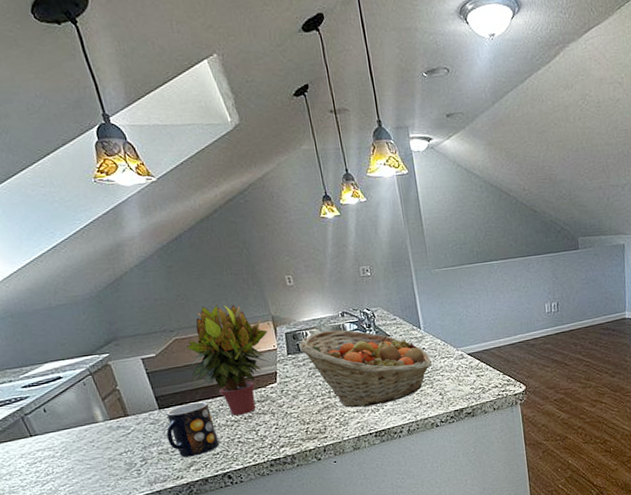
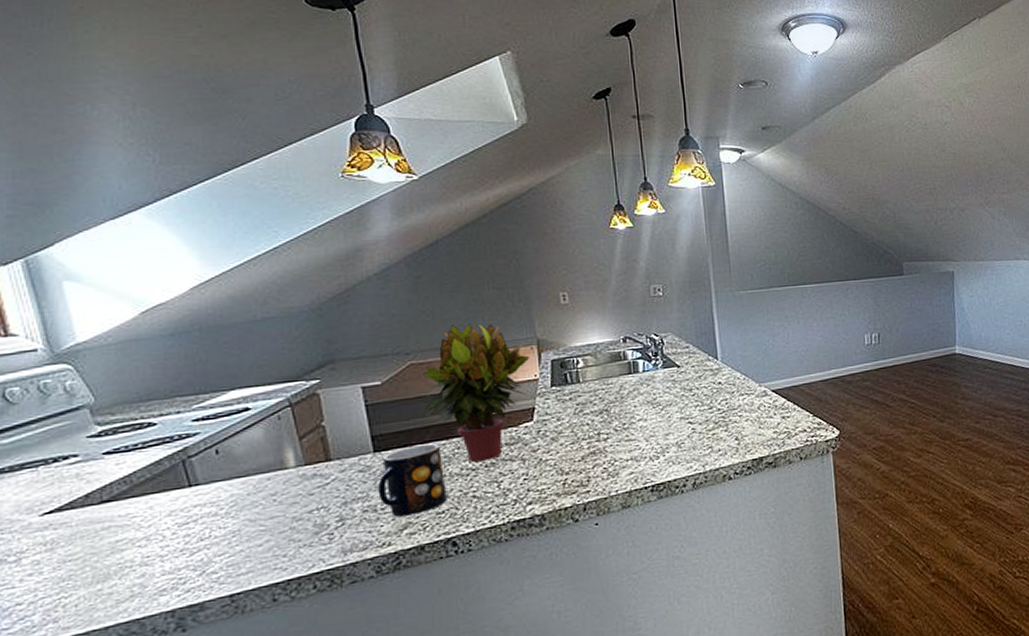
fruit basket: present [299,330,432,408] -> none [567,358,728,454]

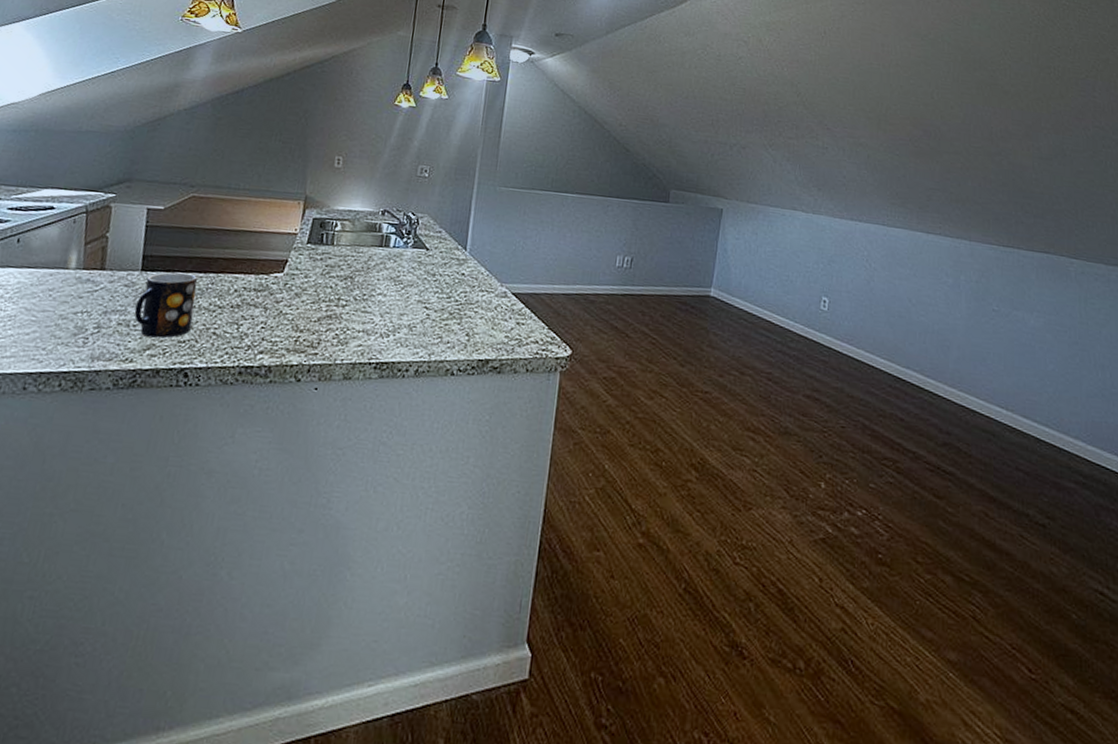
potted plant: present [423,323,530,462] -> none [191,168,295,301]

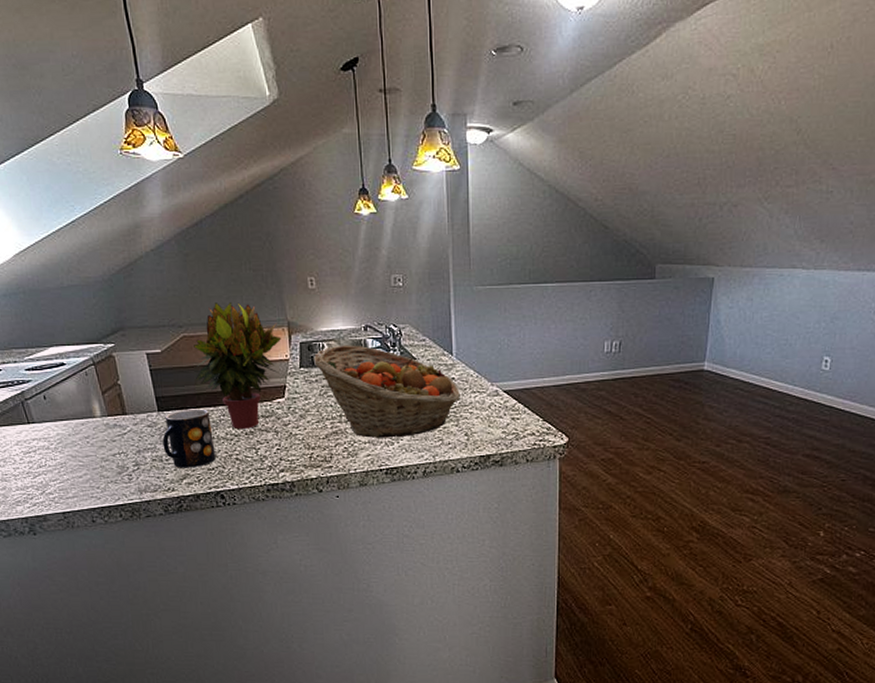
potted plant: none [191,168,295,301] -> present [194,302,282,429]
fruit basket: none [323,225,468,330] -> present [314,345,460,438]

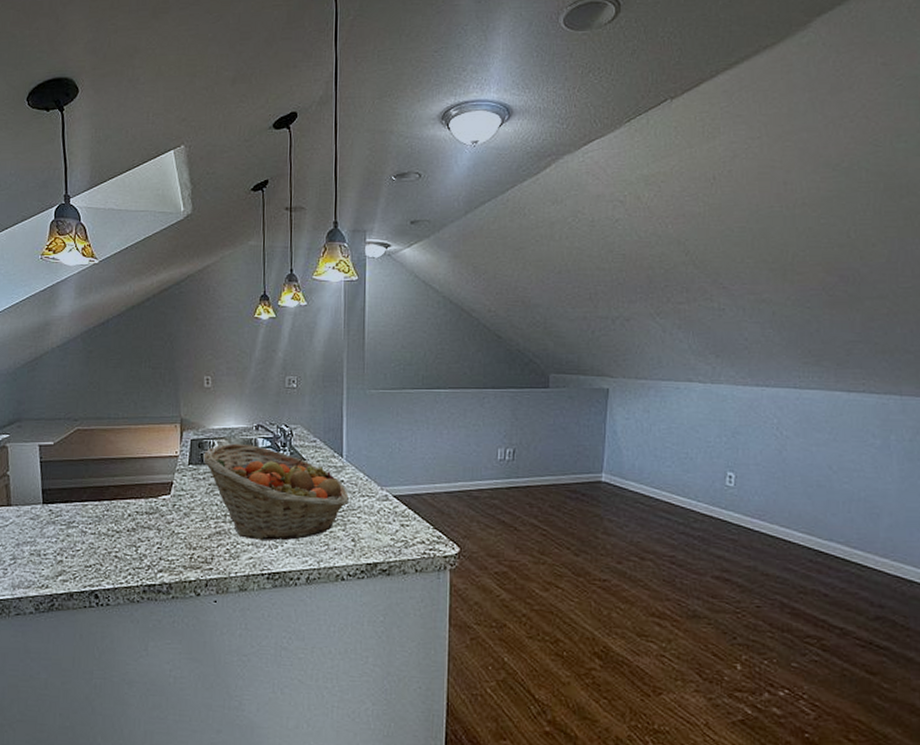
mug: present [162,409,216,468] -> none [42,502,95,565]
potted plant: present [194,302,282,429] -> none [83,398,174,525]

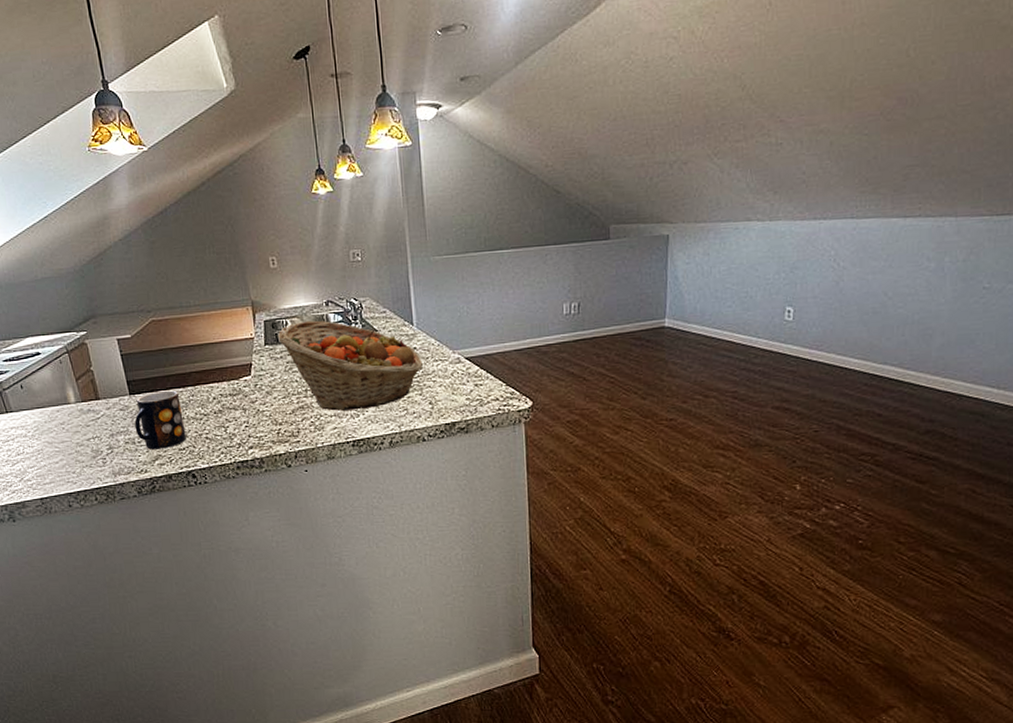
mug: none [42,502,95,565] -> present [134,390,186,450]

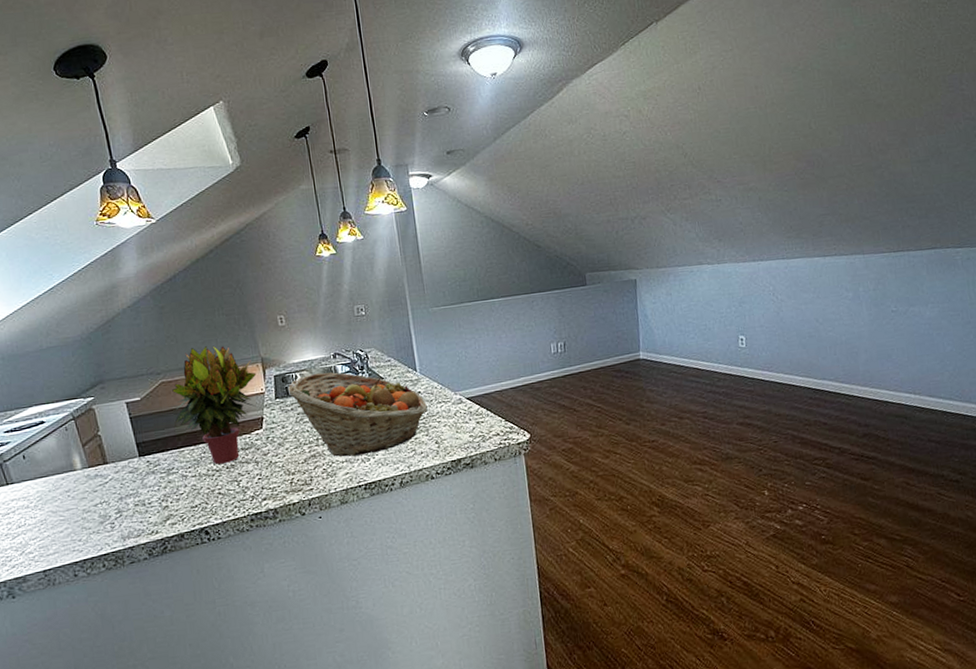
mug: present [134,390,186,450] -> none [144,449,199,510]
potted plant: none [162,285,246,408] -> present [172,345,257,464]

